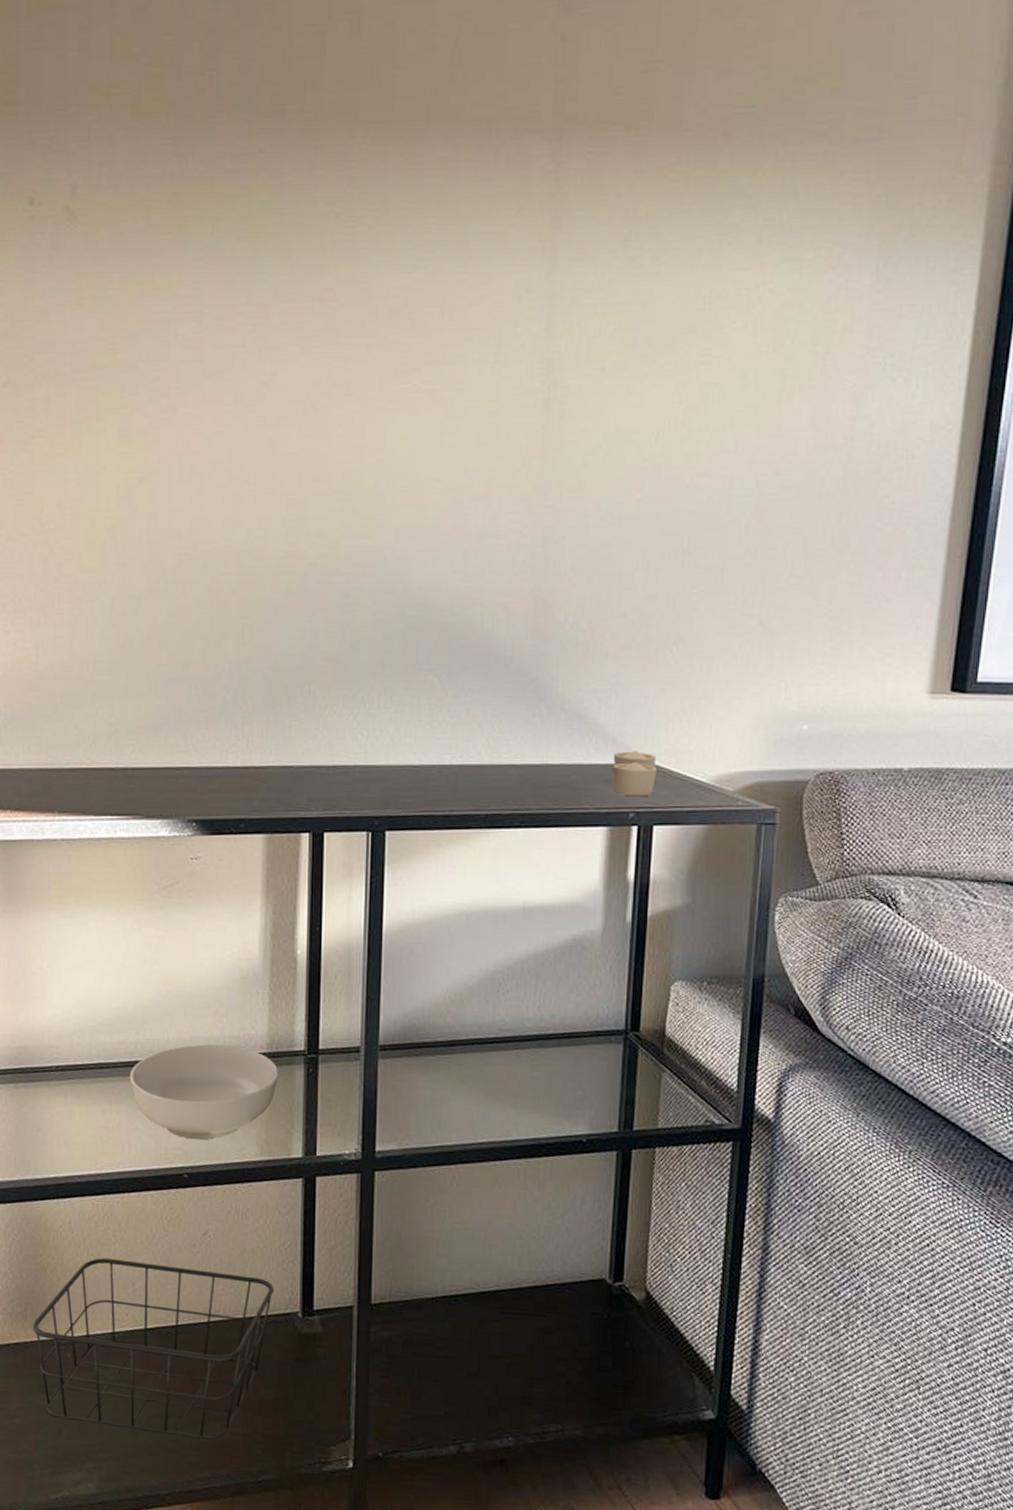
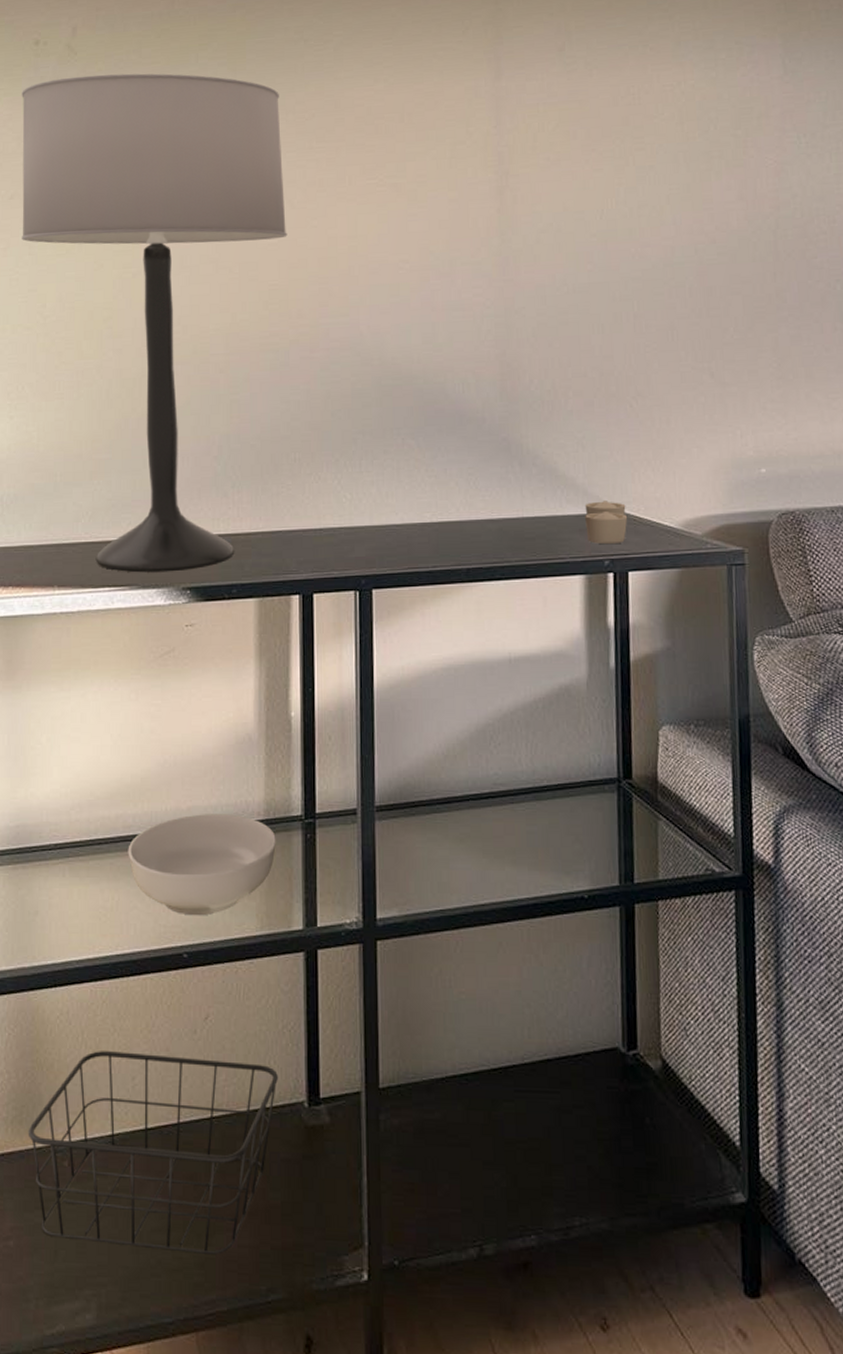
table lamp: none [15,244,309,803] -> present [22,73,288,573]

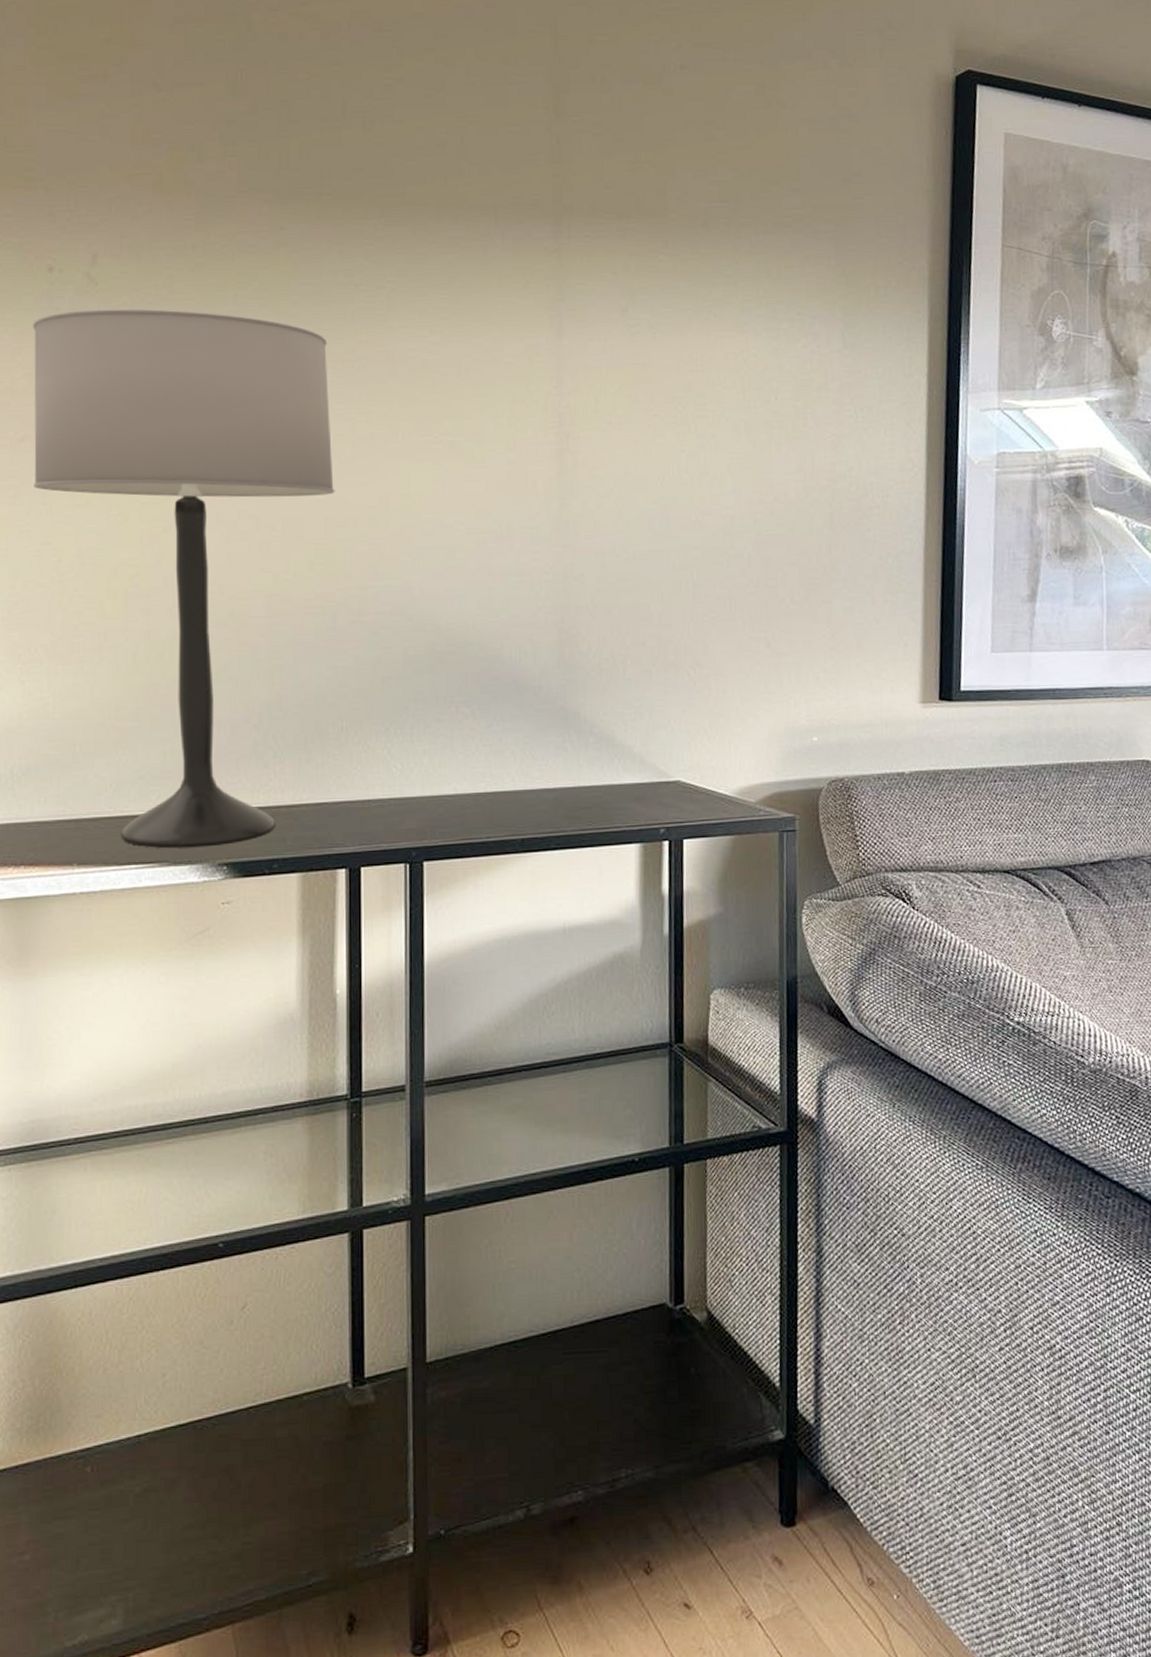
basket: present [28,1051,279,1255] -> none [45,1348,322,1546]
bowl: present [128,814,276,916] -> none [157,1097,319,1204]
candle: present [584,501,628,545] -> none [641,769,684,813]

